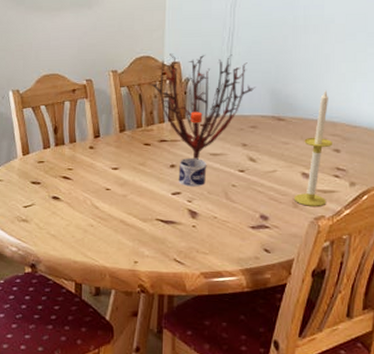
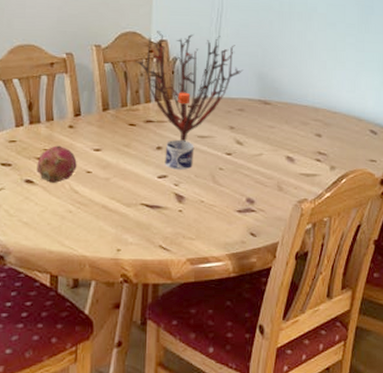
fruit: none [62,165,97,199] -> present [36,145,77,183]
candle: present [293,89,332,206] -> none [278,75,314,190]

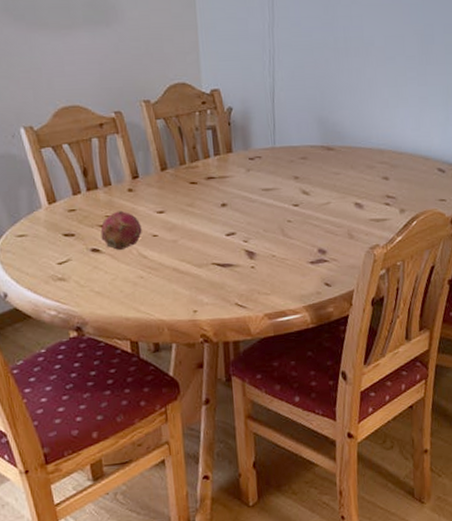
plant: present [135,31,244,142] -> none [189,79,303,197]
water bottle: present [165,92,195,171] -> none [231,144,260,227]

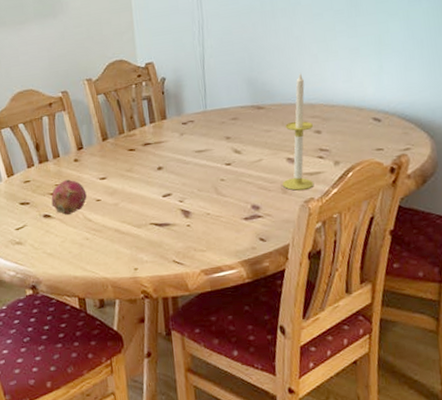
candle: none [349,116,381,236] -> present [282,72,314,191]

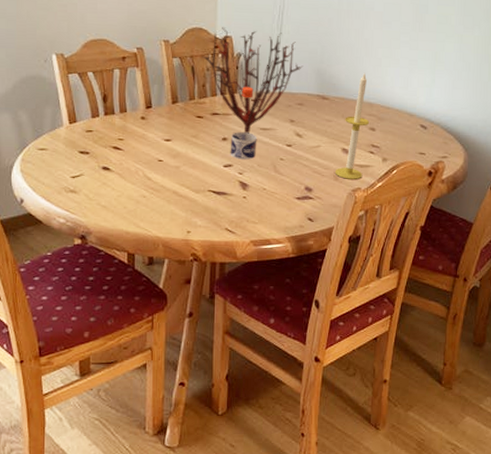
fruit: present [51,179,87,215] -> none [112,135,149,170]
plant: none [126,48,232,159] -> present [202,27,304,134]
water bottle: none [166,110,195,188] -> present [230,86,257,161]

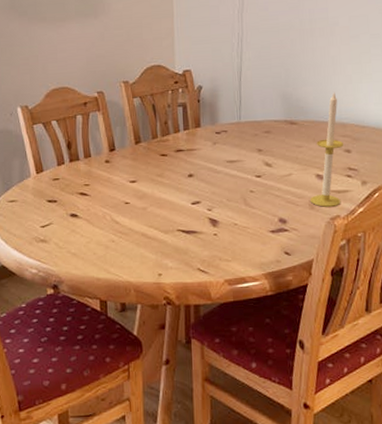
plant: present [202,27,304,134] -> none [162,60,268,168]
water bottle: present [230,86,257,161] -> none [197,119,225,196]

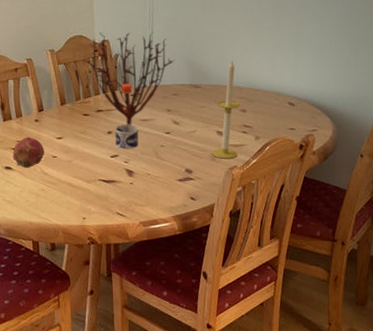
fruit: none [79,180,116,215] -> present [13,137,45,168]
plant: none [162,60,268,168] -> present [84,32,175,126]
water bottle: none [197,119,225,196] -> present [115,83,139,150]

